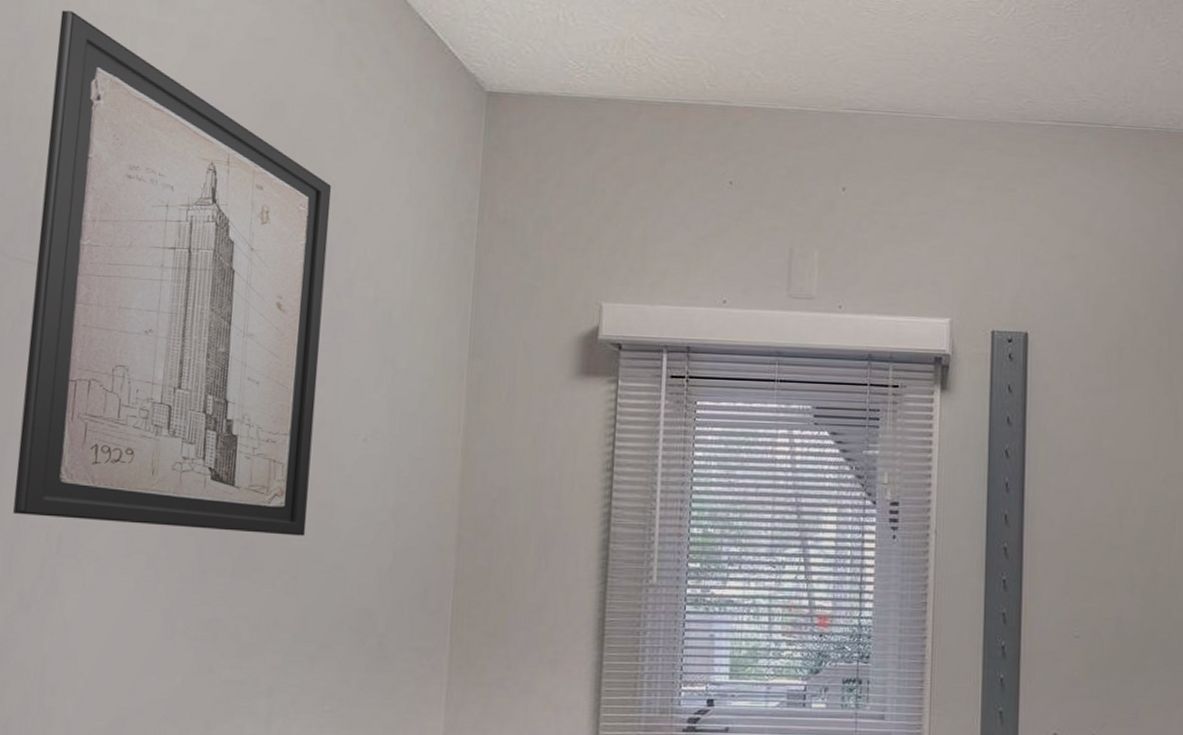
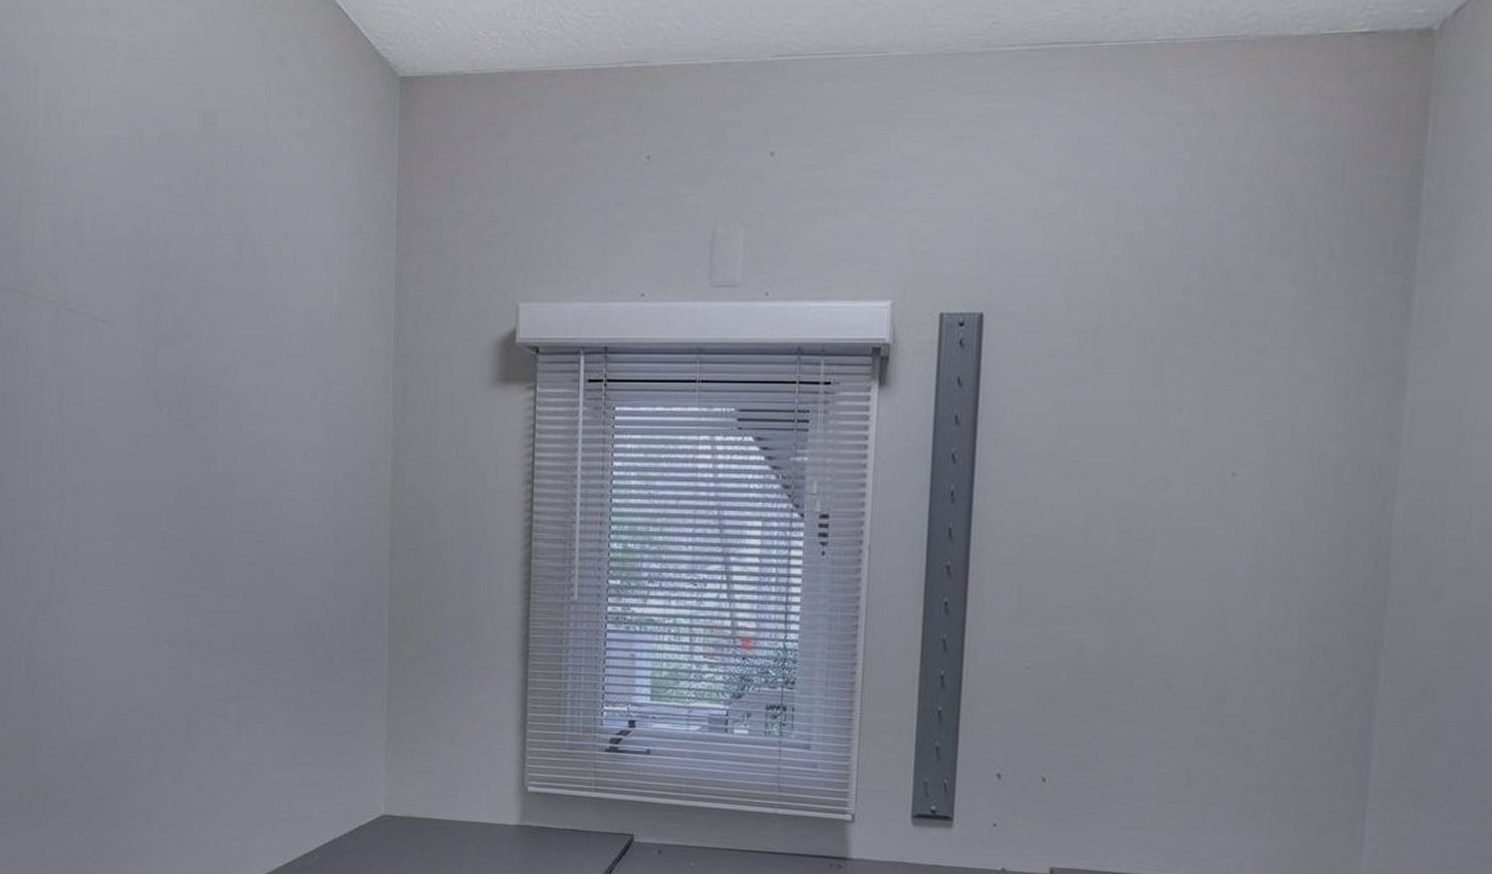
wall art: present [13,10,332,536] -> none [23,34,262,550]

